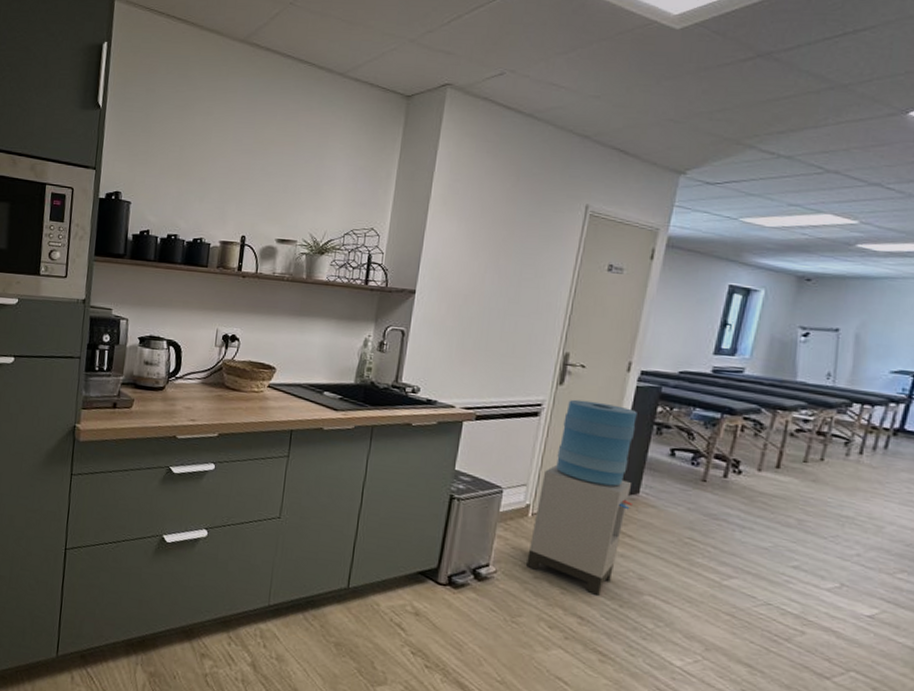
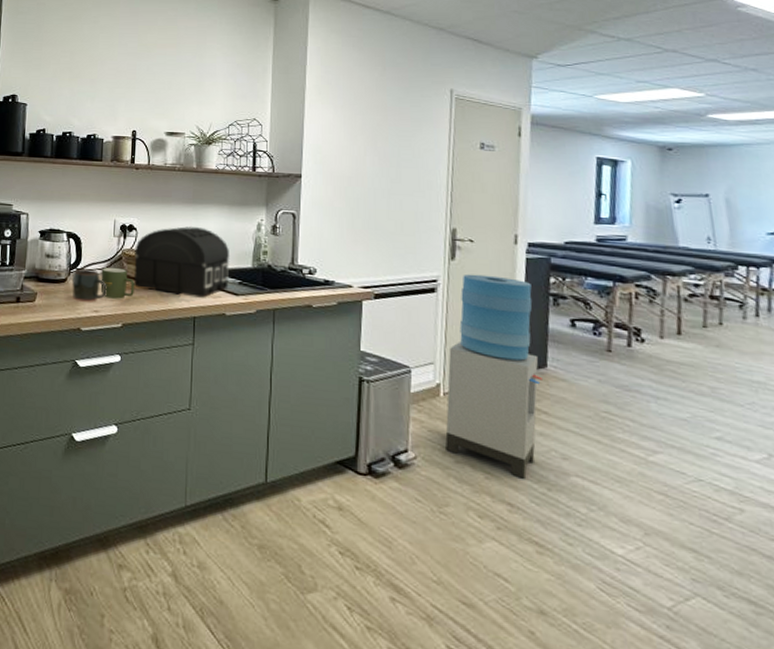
mug: none [169,377,205,411] -> present [72,268,107,302]
mug: none [199,377,234,411] -> present [101,267,135,301]
treasure chest: none [232,339,333,412] -> present [133,226,230,298]

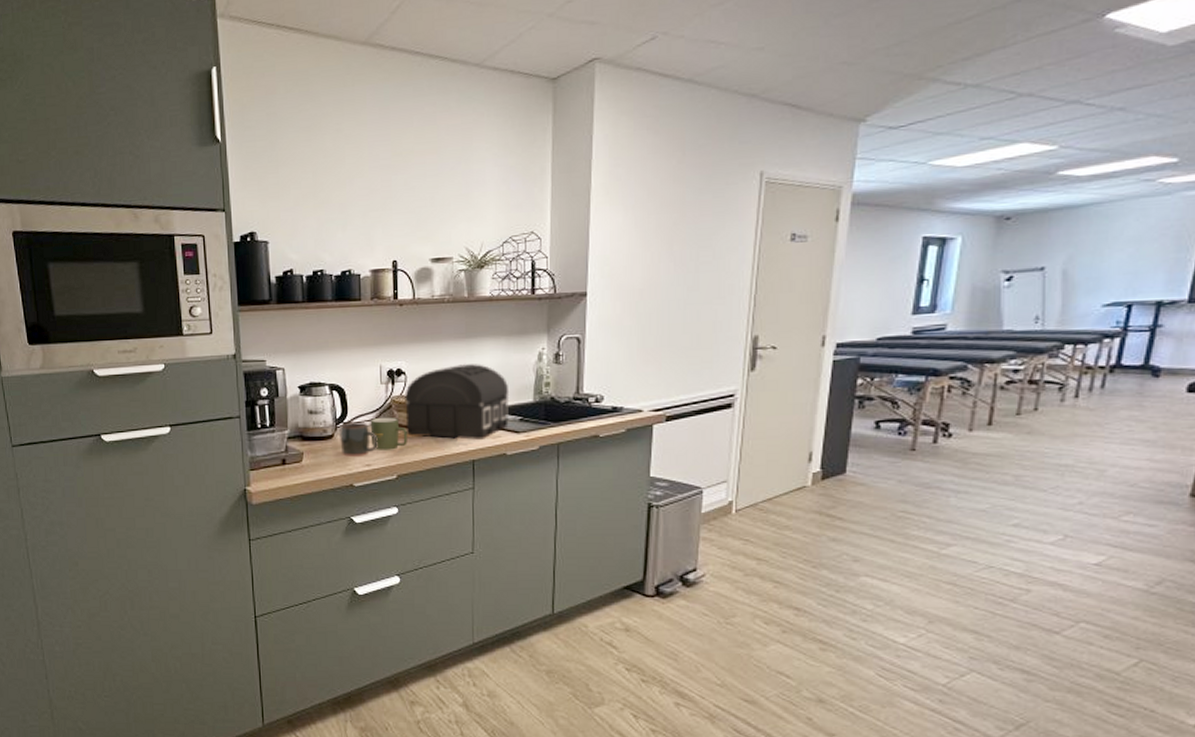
water cooler: present [445,274,544,479] -> none [735,383,841,584]

